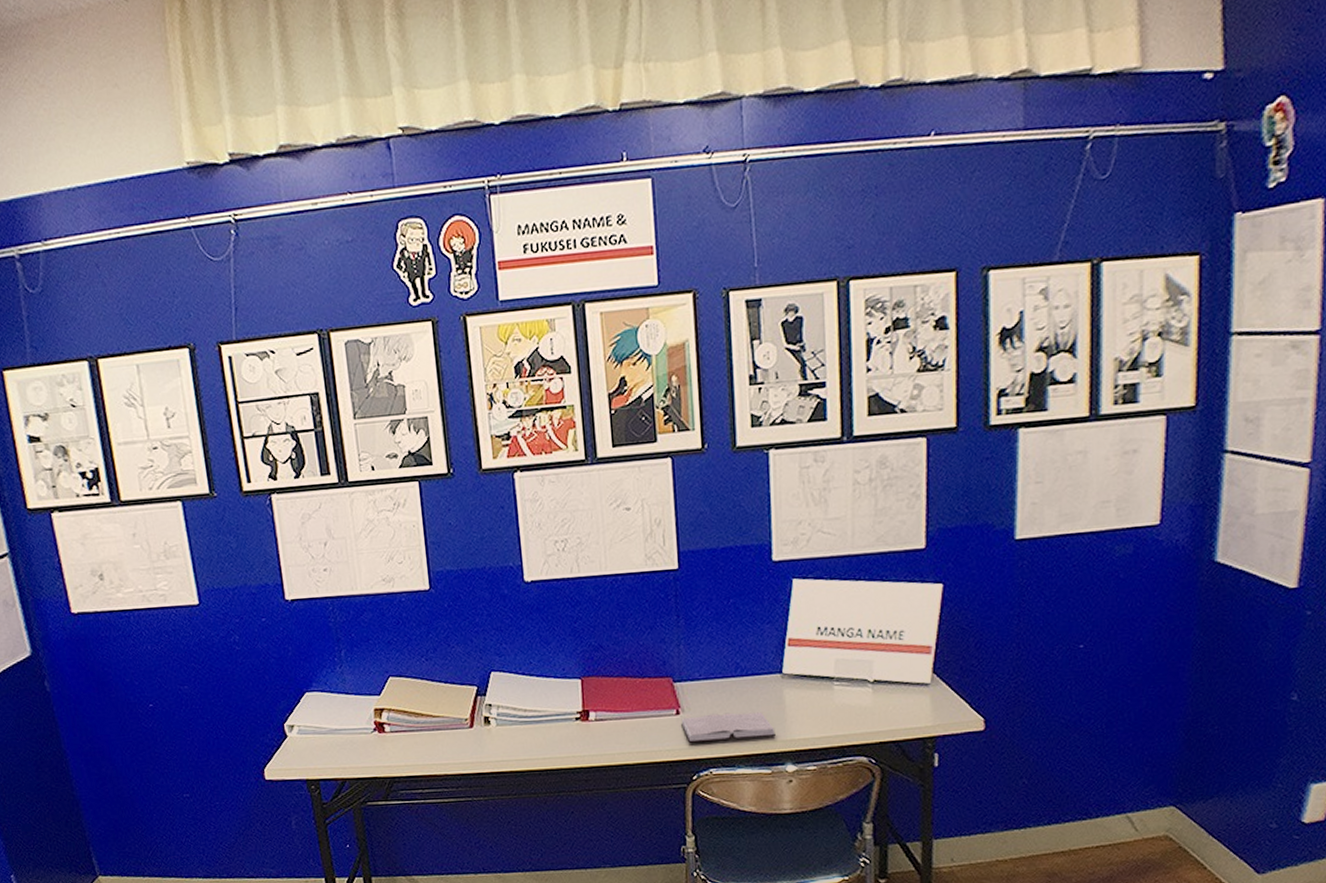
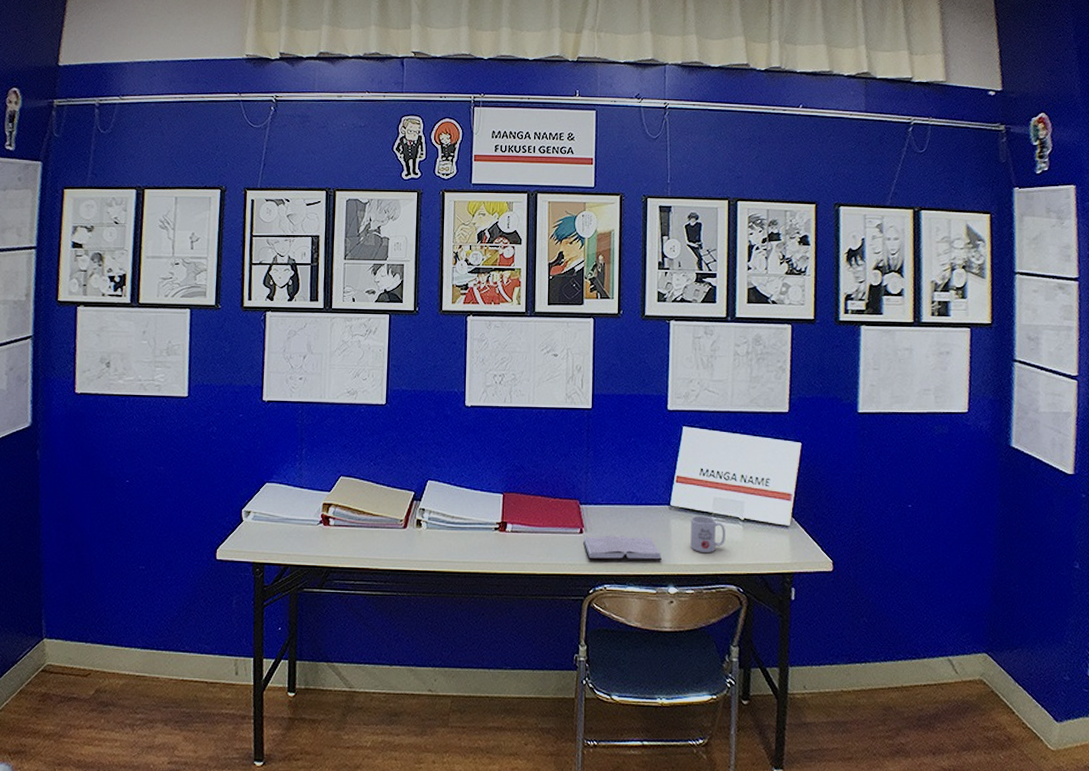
mug: none [808,681,852,723] -> present [690,515,725,552]

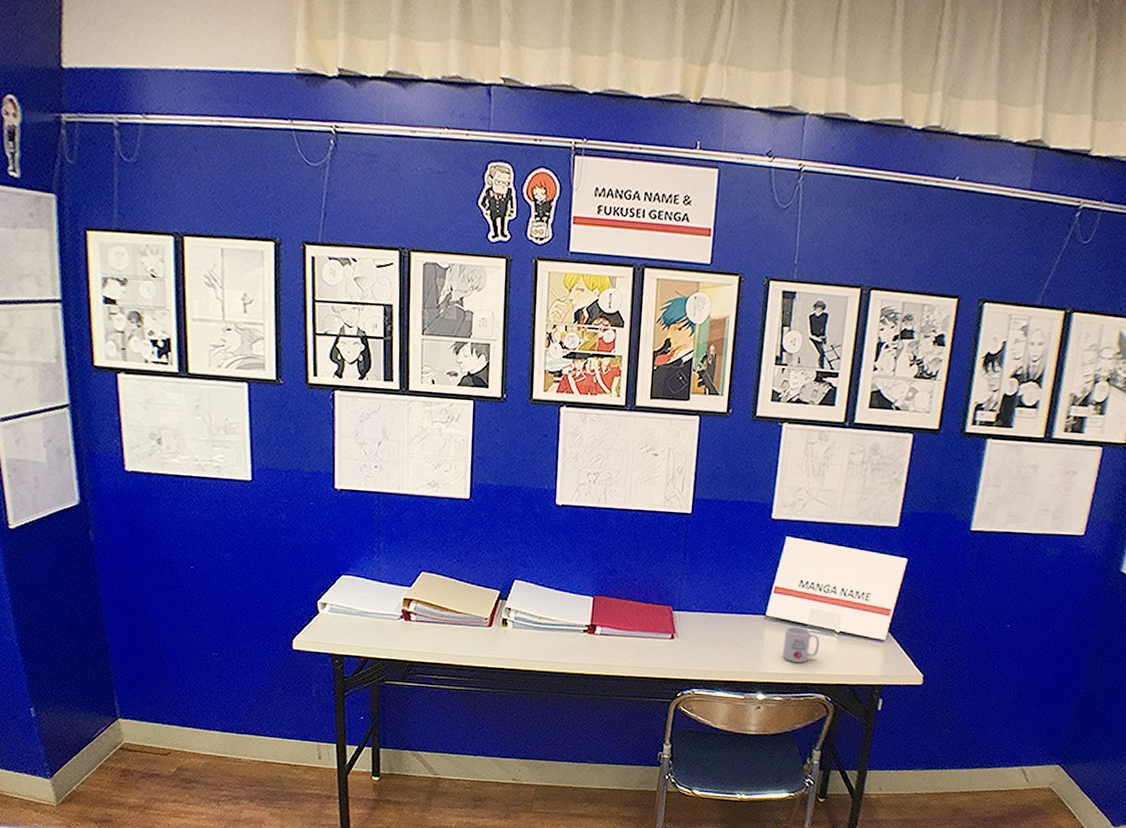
hardback book: present [583,535,661,561] -> none [674,642,753,669]

